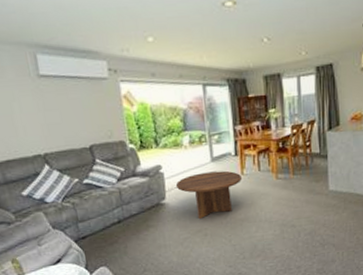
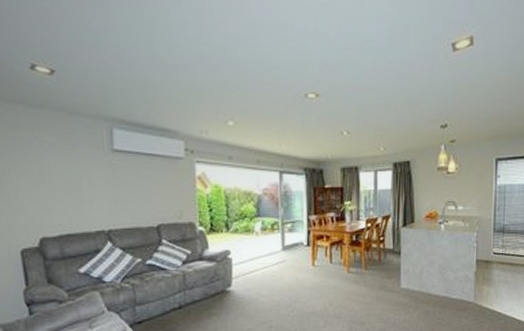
coffee table: present [175,170,241,220] -> none [243,260,312,310]

